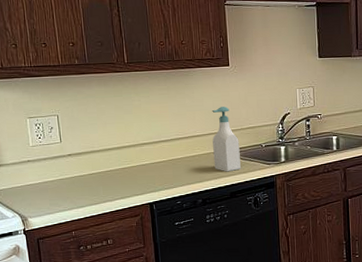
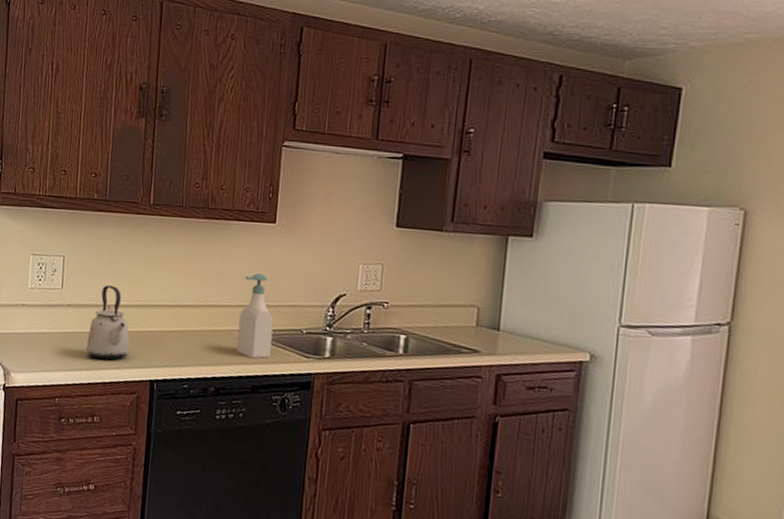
kettle: none [91,133,128,194] -> present [86,285,130,361]

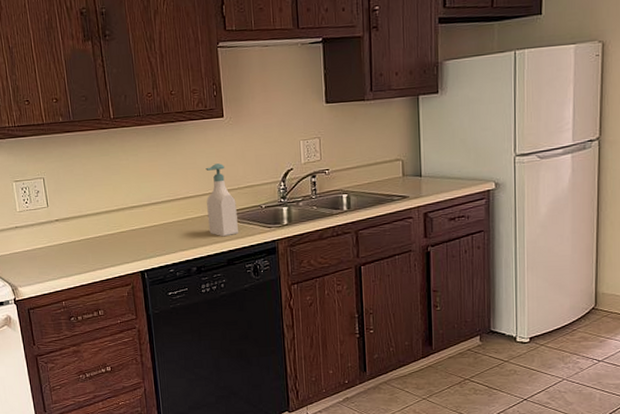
kettle: present [86,285,130,361] -> none [79,196,118,262]

